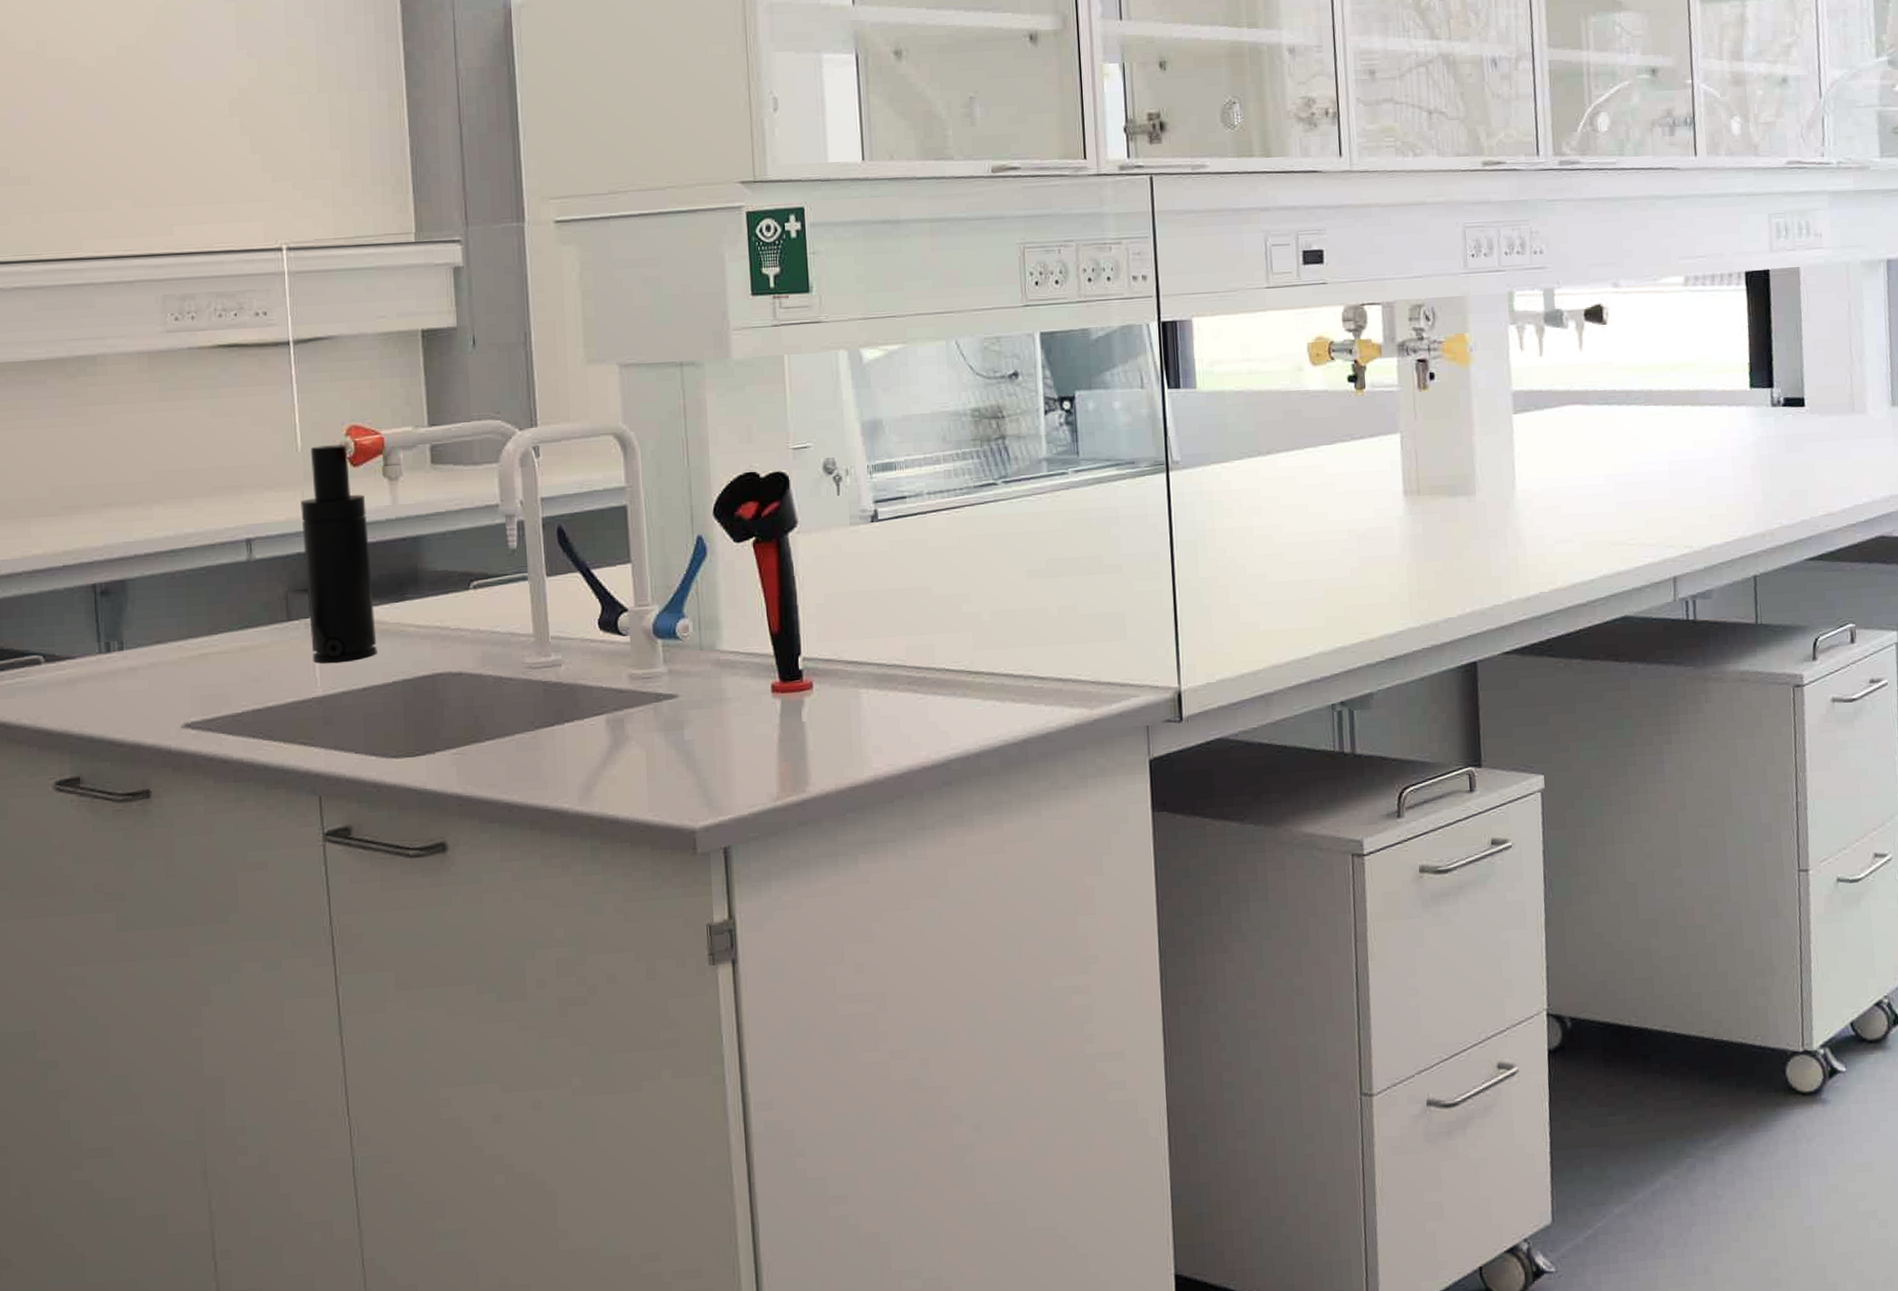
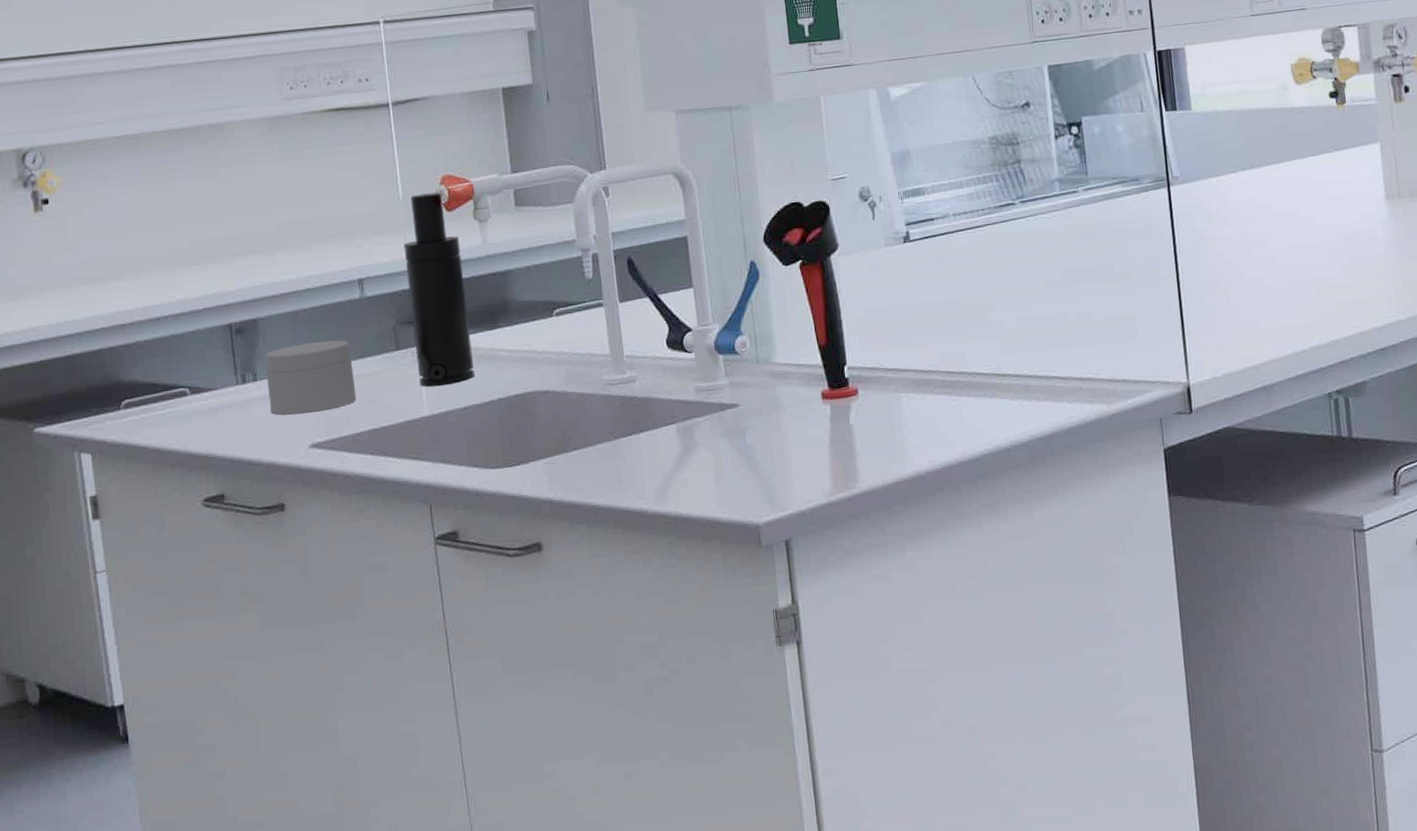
jar: none [134,607,239,691] -> present [265,340,357,416]

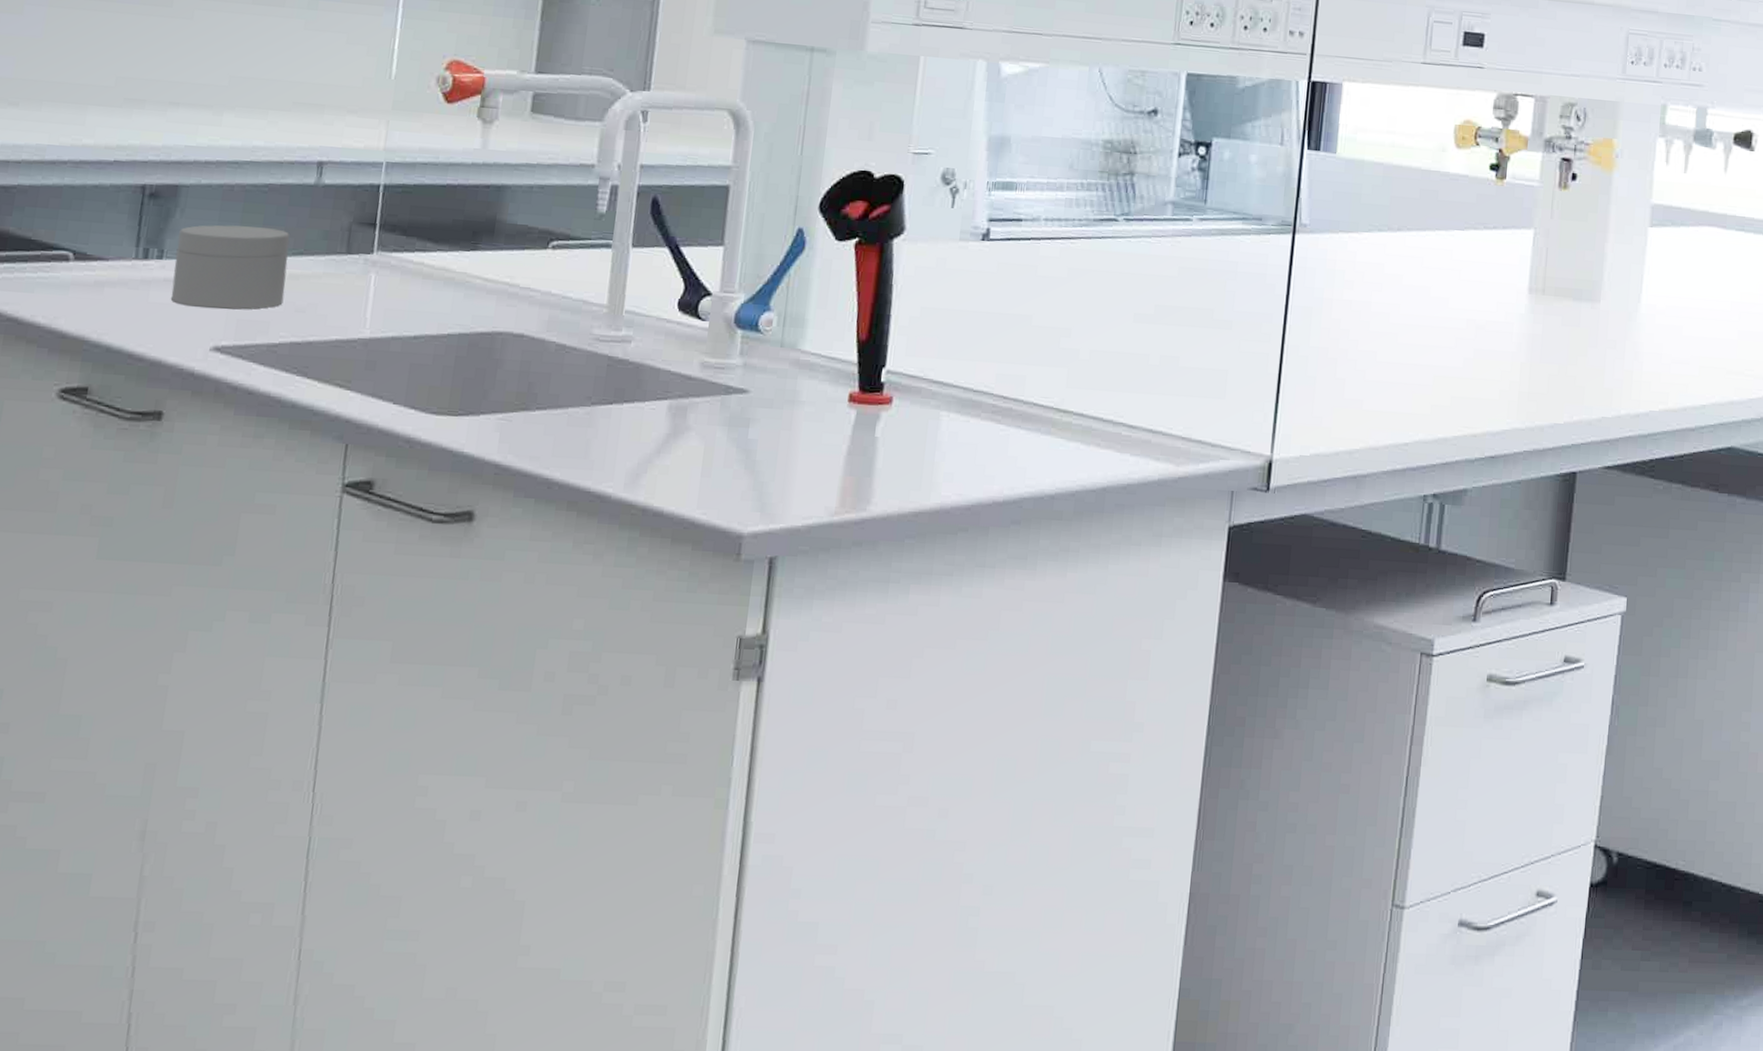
atomizer: present [404,192,475,387] -> none [366,76,454,306]

